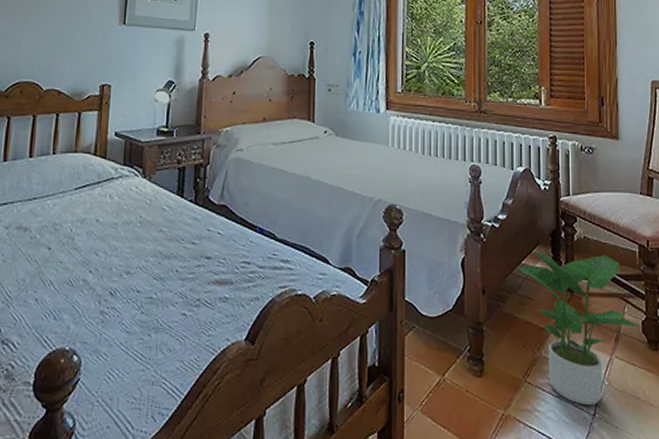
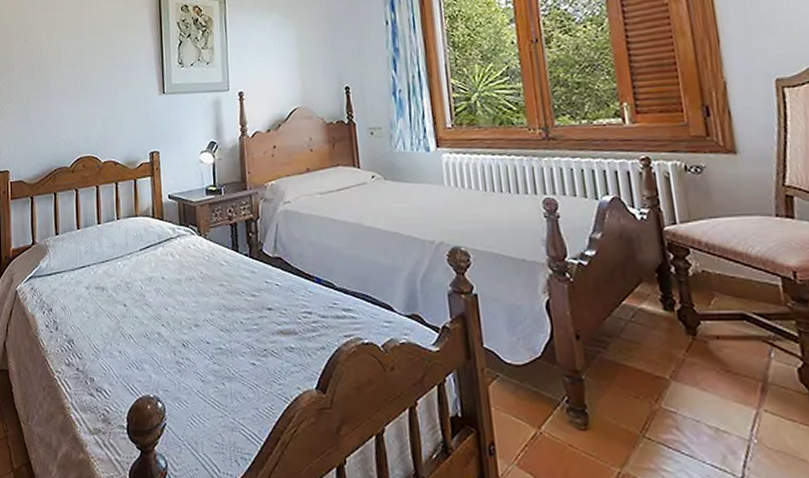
potted plant: present [517,253,641,405] -> none [617,291,798,466]

